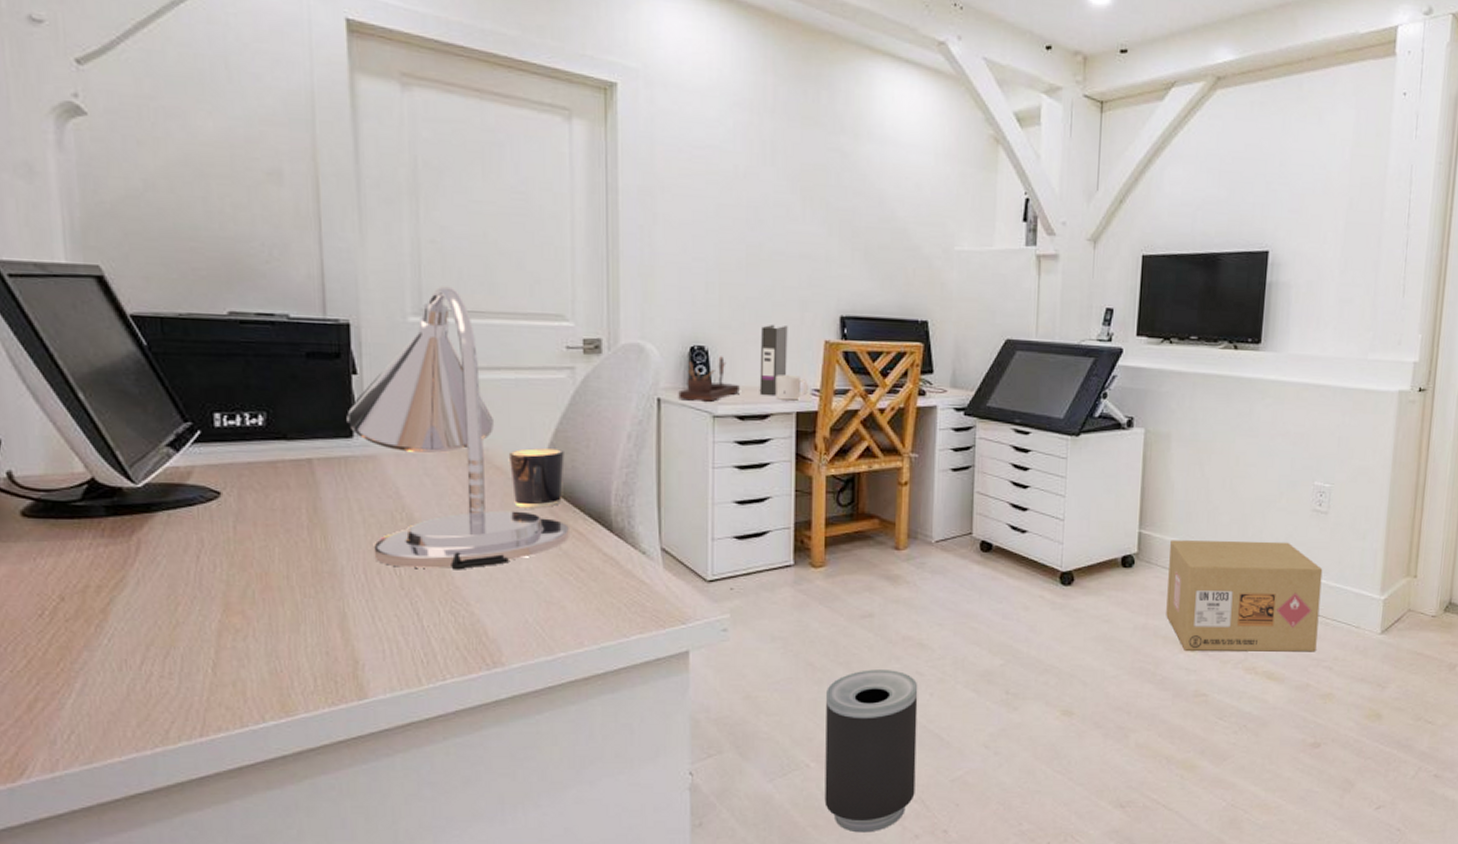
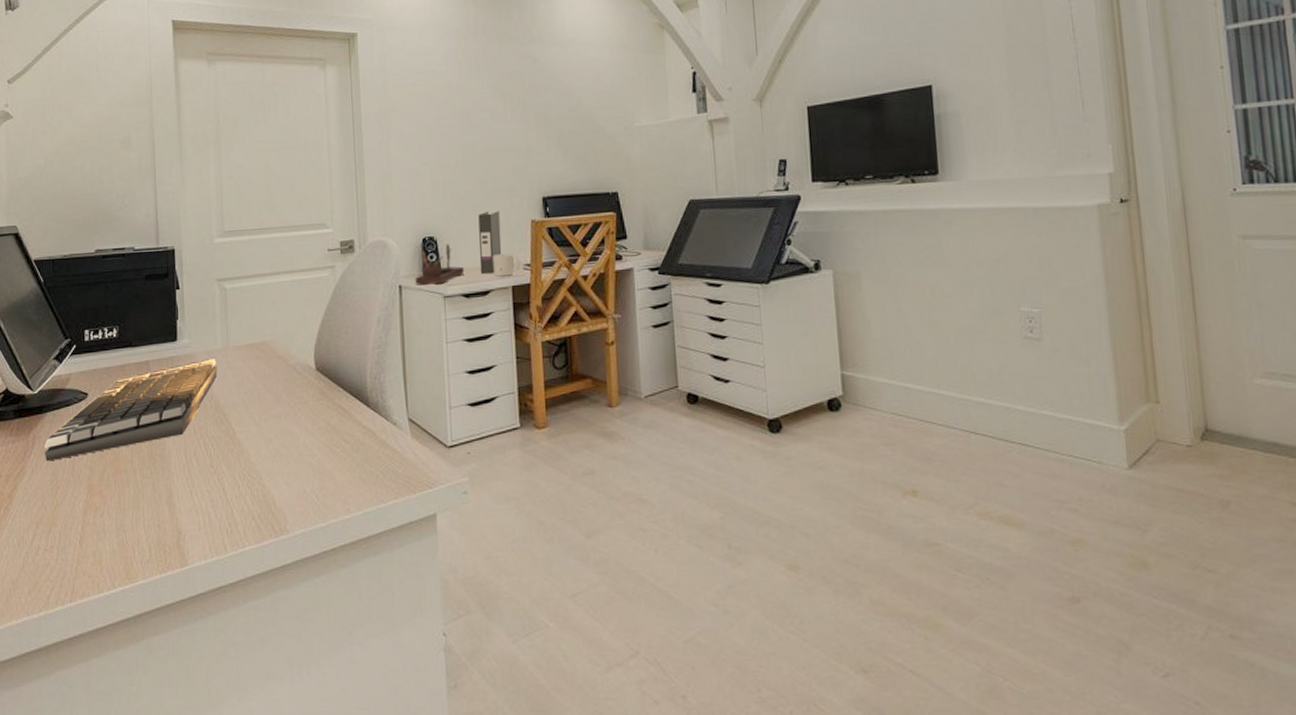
computer keyboard: none [154,461,411,572] -> present [44,357,218,462]
table lamp: present [346,286,569,570] -> none [172,211,336,448]
mug: present [508,448,565,508] -> none [287,337,330,390]
trash bin: present [824,669,918,833] -> none [558,526,650,697]
cardboard box: present [1166,540,1323,652] -> none [875,373,1055,496]

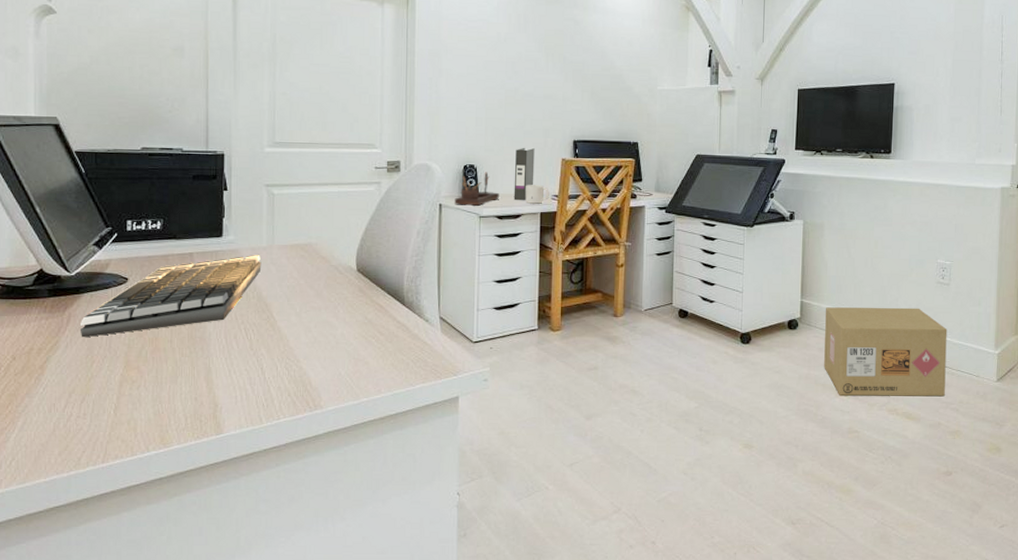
cardboard box: none [875,373,1055,496] -> present [824,307,947,397]

